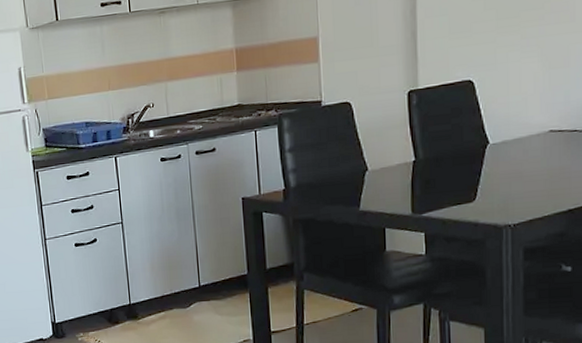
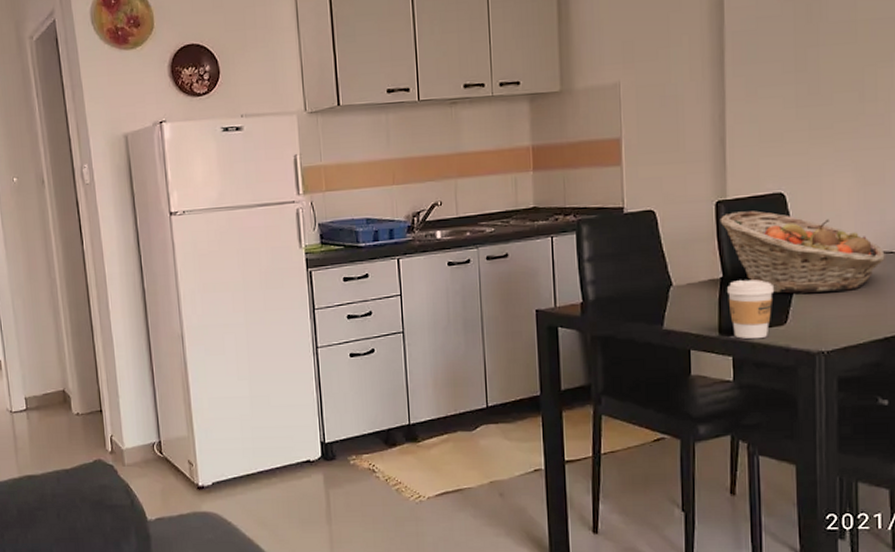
fruit basket: none [412,98,569,173] -> present [720,211,885,294]
coffee cup: none [419,161,463,216] -> present [727,280,773,340]

